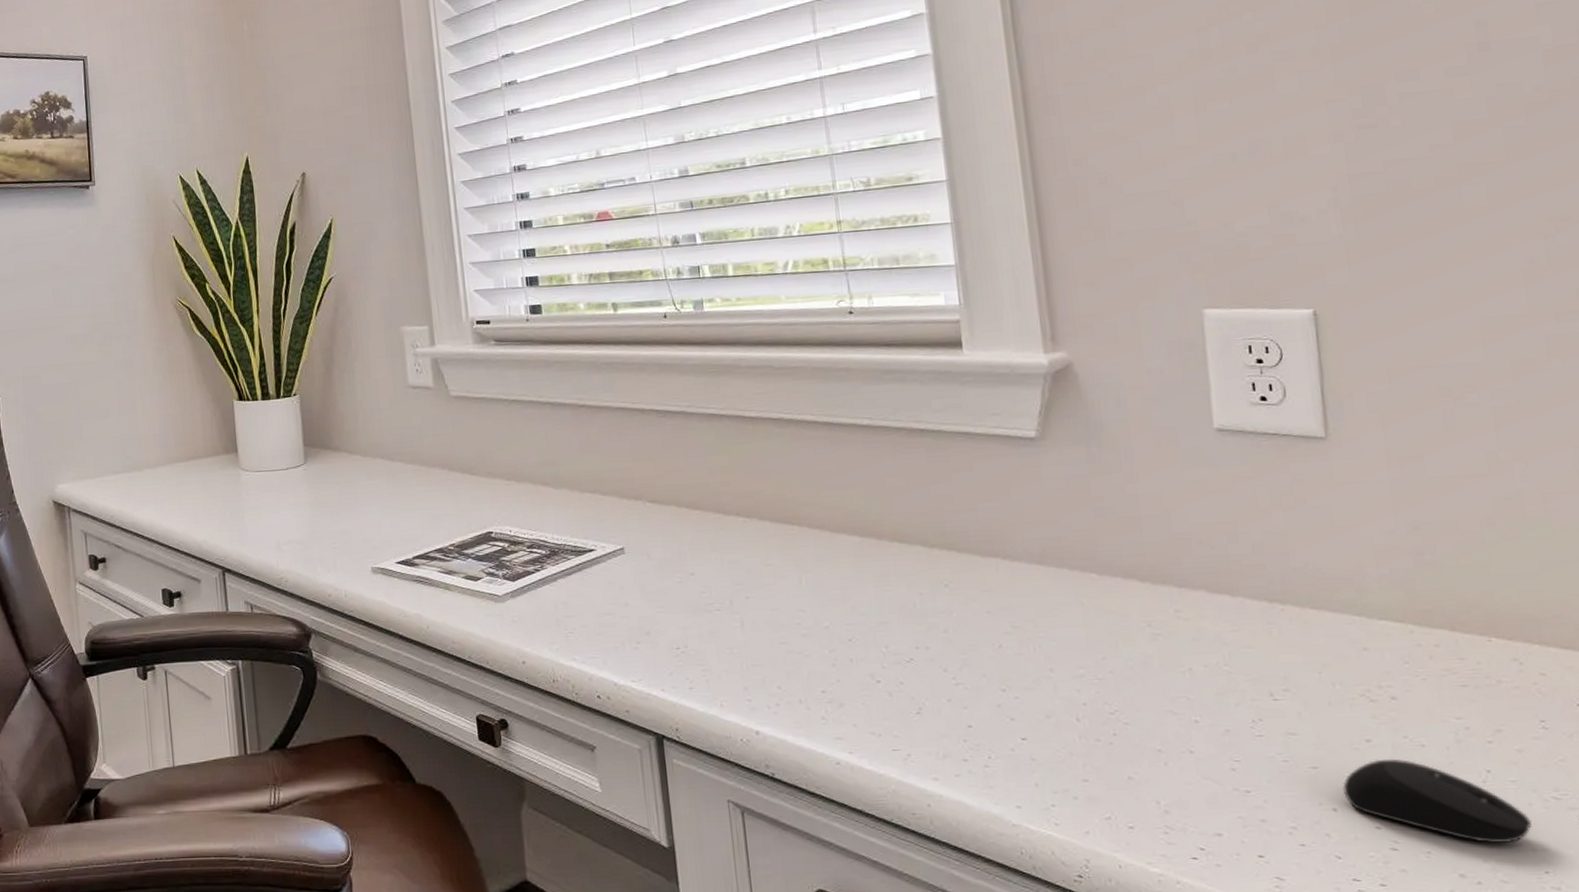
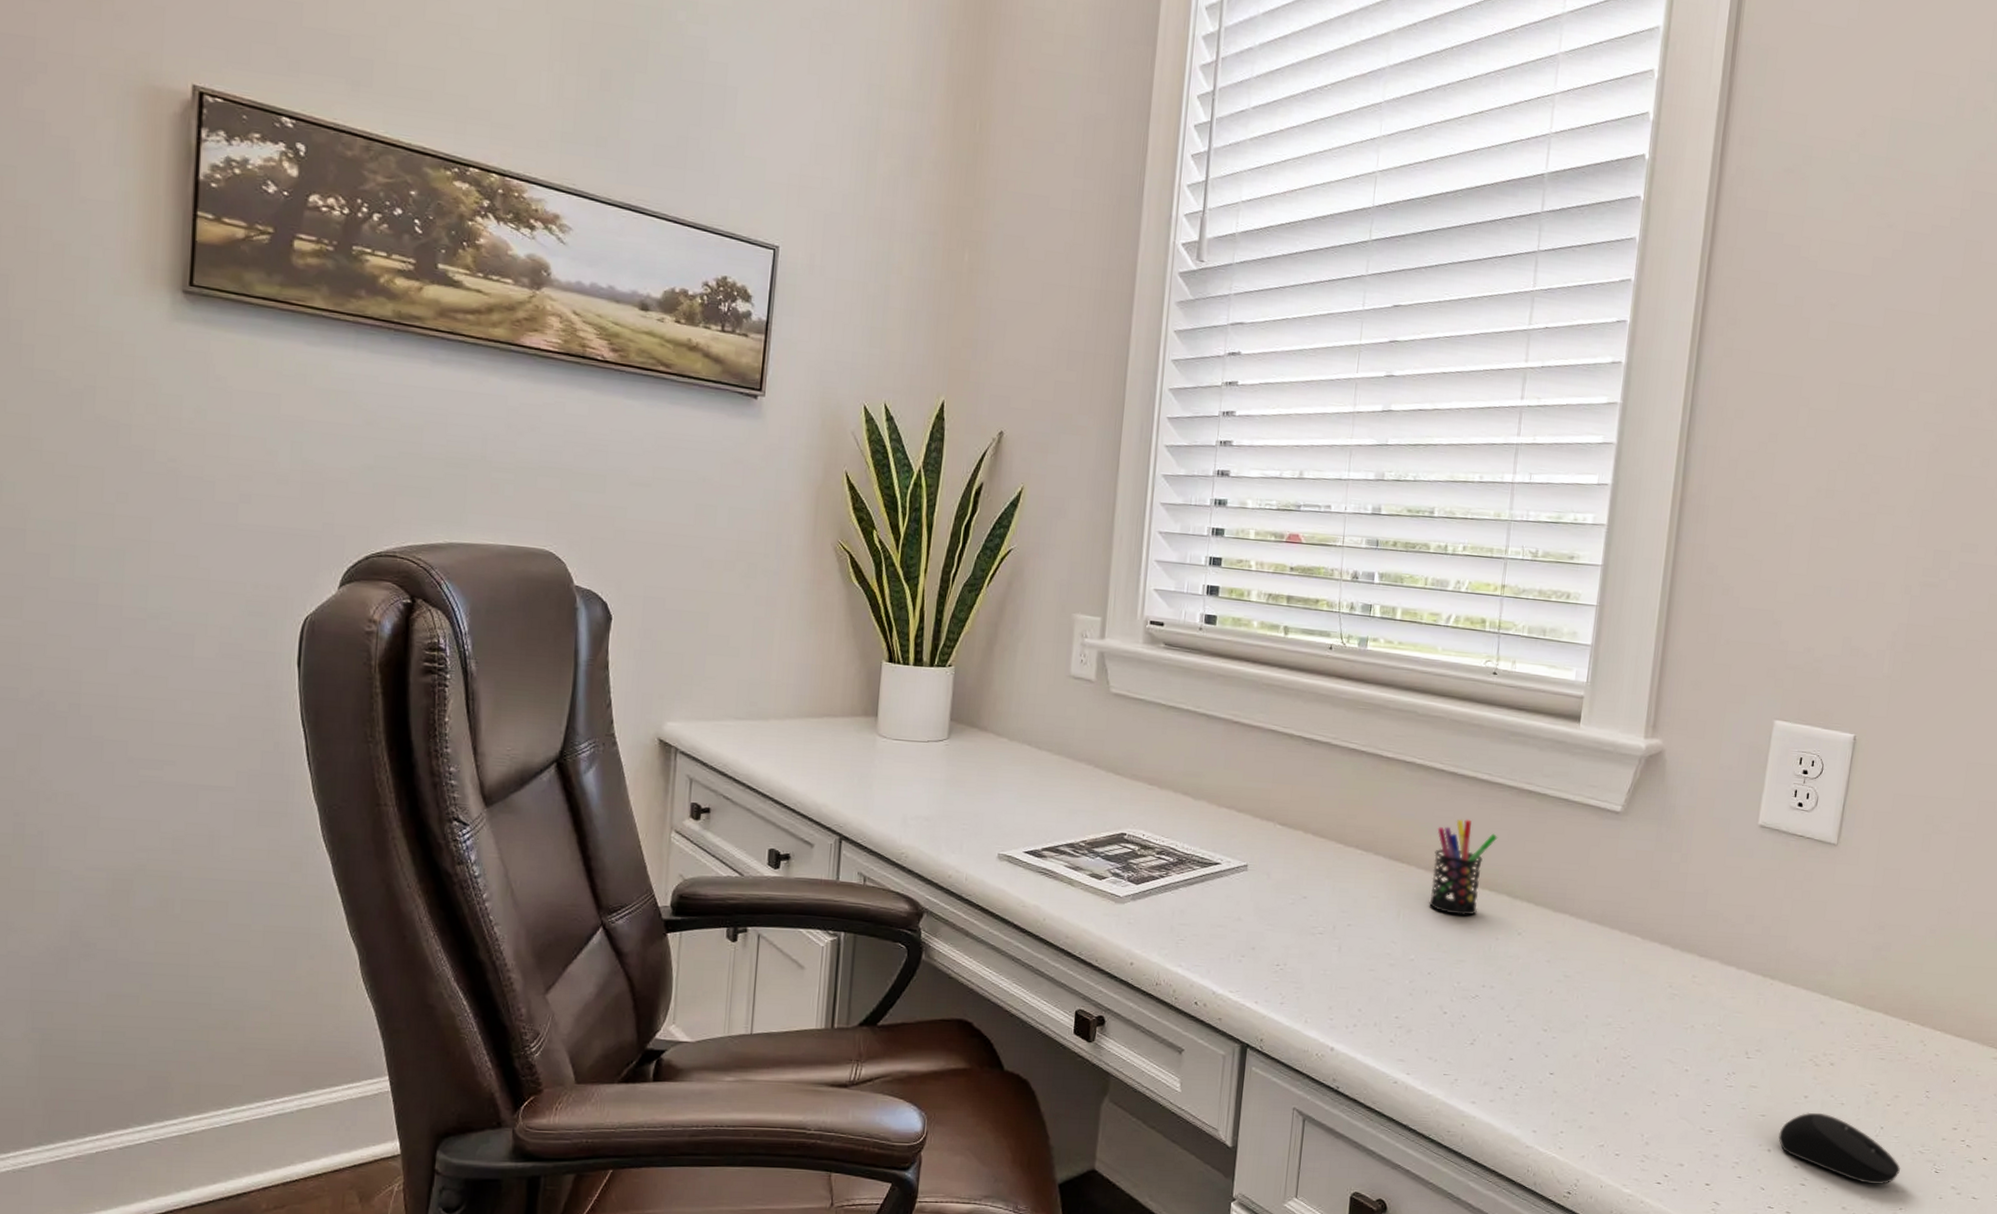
pen holder: none [823,469,896,574] -> present [1429,819,1498,916]

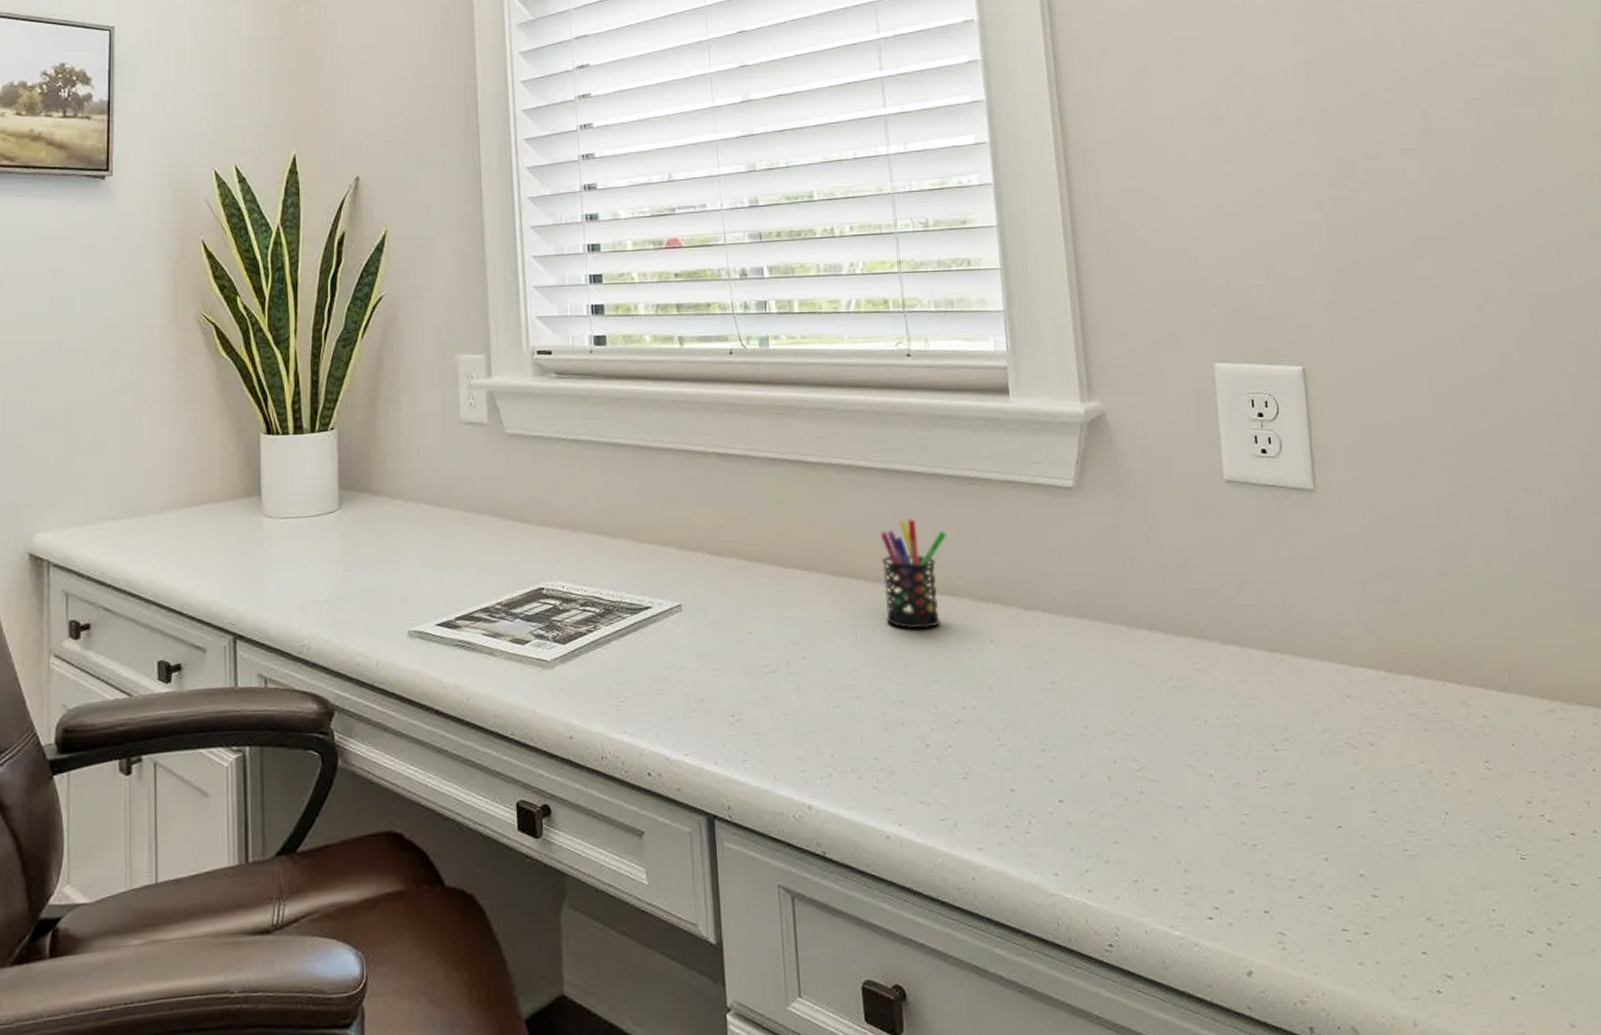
computer mouse: present [1778,1112,1900,1184] -> none [1332,804,1481,884]

